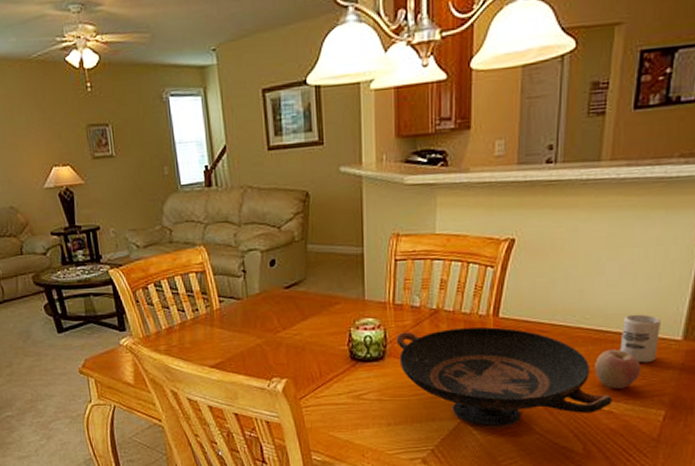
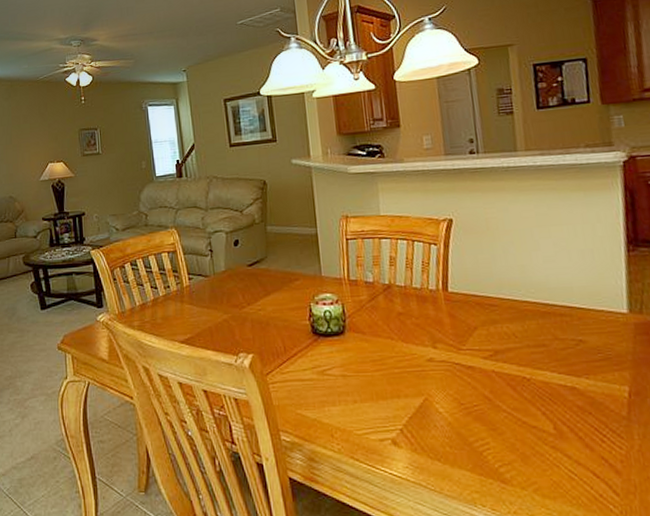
decorative bowl: present [396,326,612,429] -> none [354,301,573,407]
apple: present [594,349,641,389] -> none [548,322,595,363]
cup: present [619,314,661,364] -> none [567,287,607,337]

